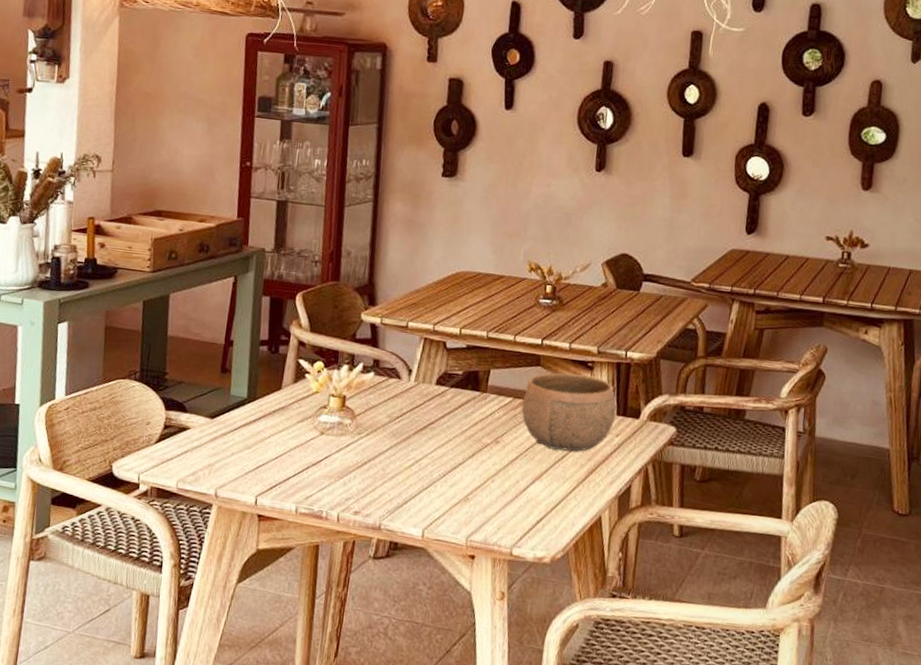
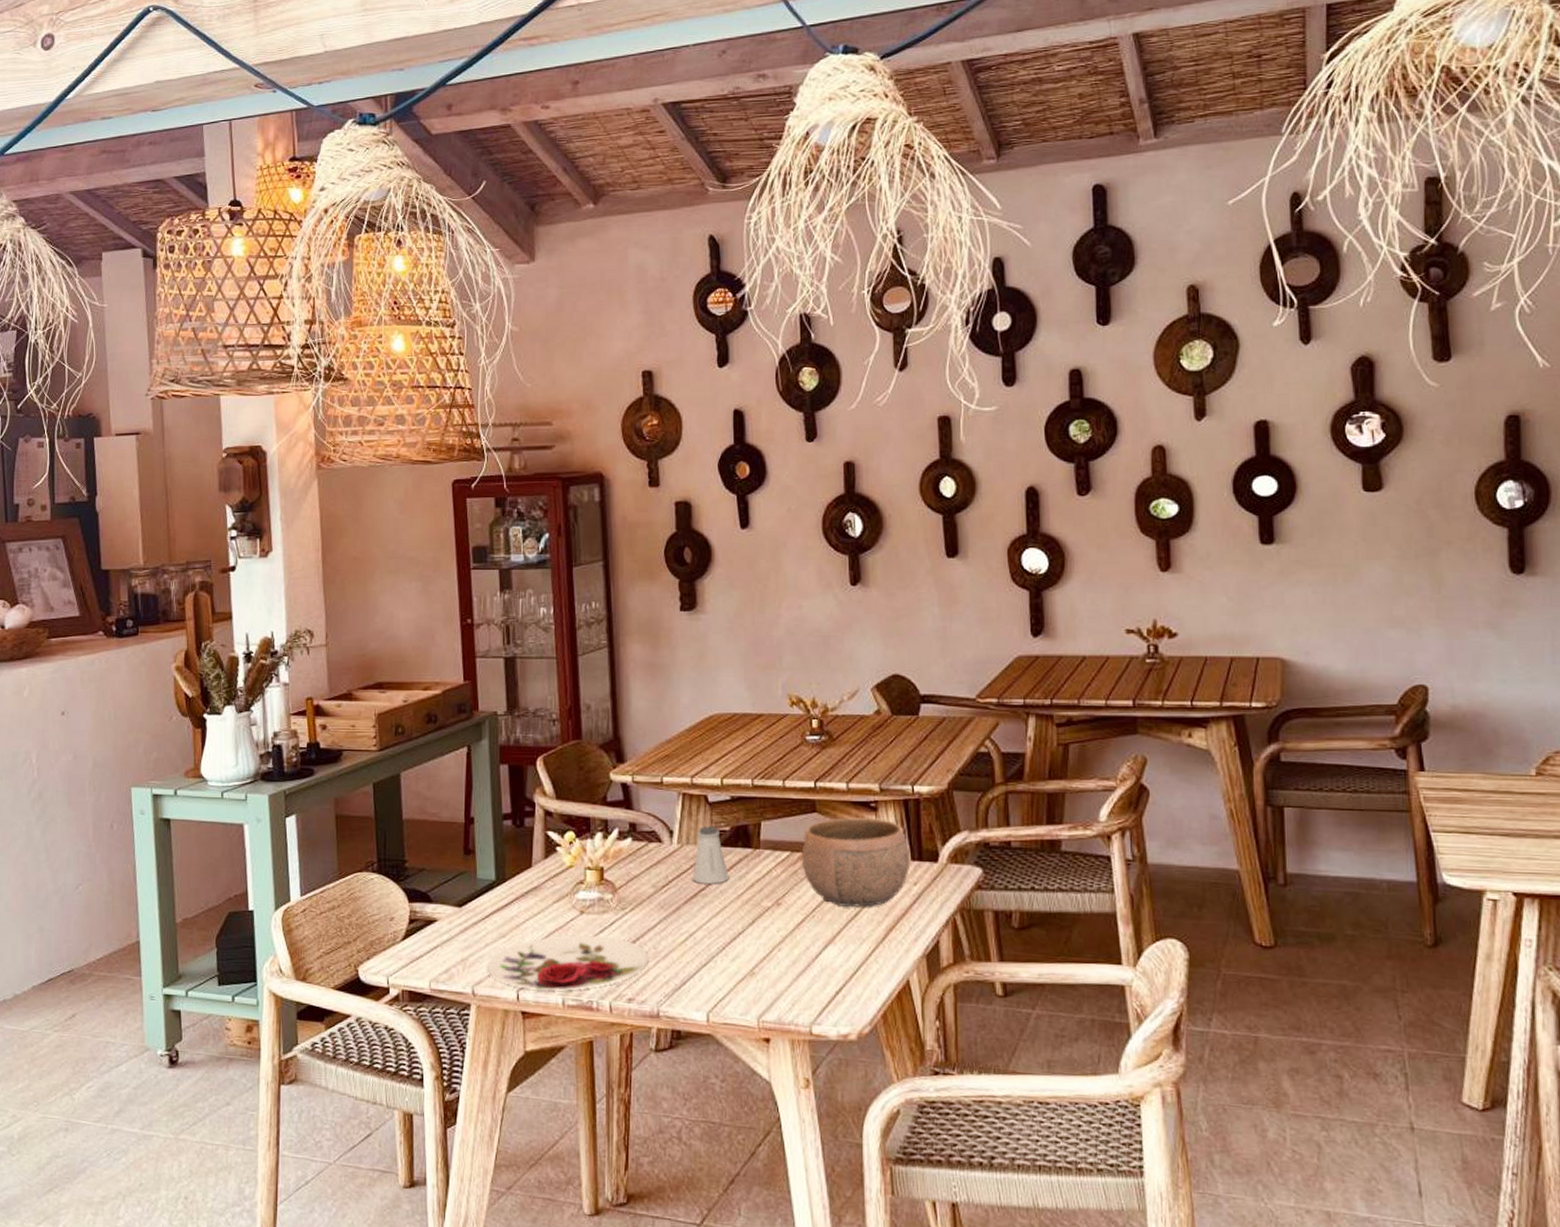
plate: none [230,452,377,500] -> present [486,935,649,991]
saltshaker: none [424,368,457,420] -> present [693,826,729,884]

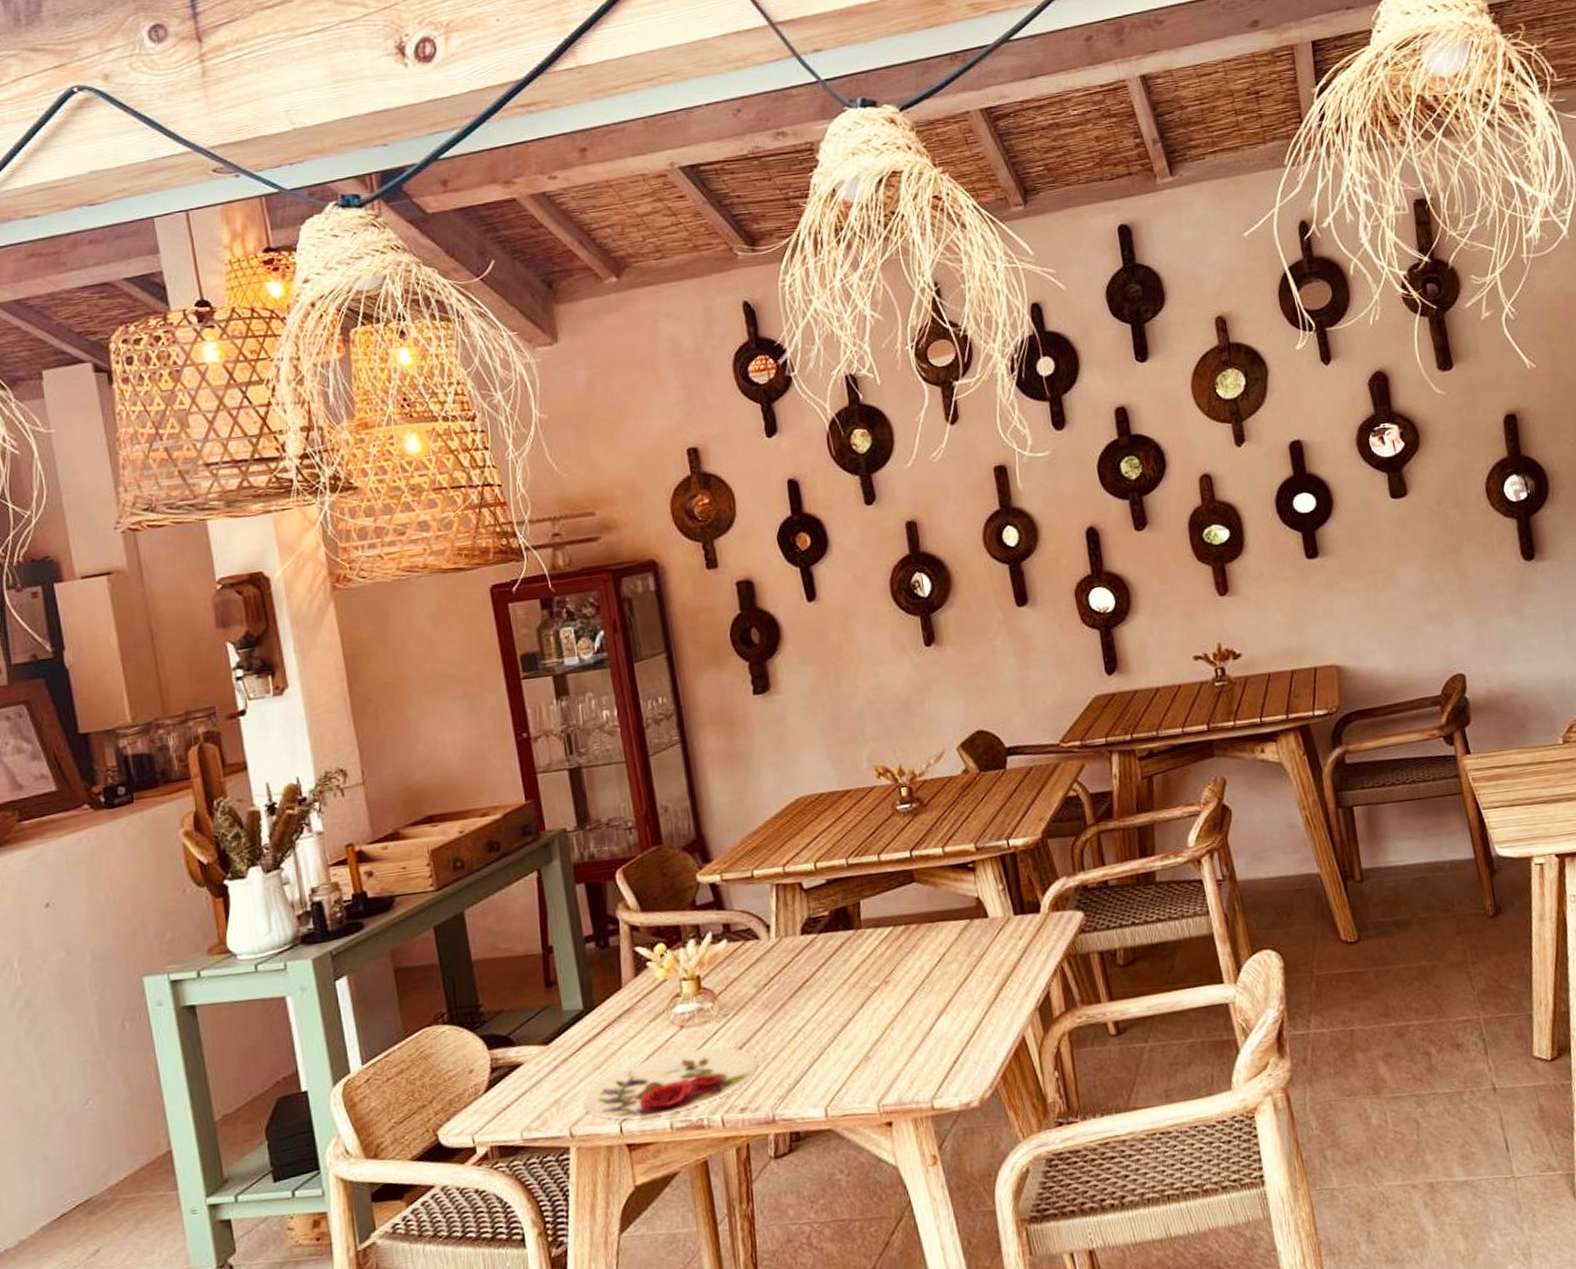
saltshaker: present [693,826,729,884] -> none [794,913,833,975]
bowl: present [801,816,911,908] -> none [904,878,1014,975]

